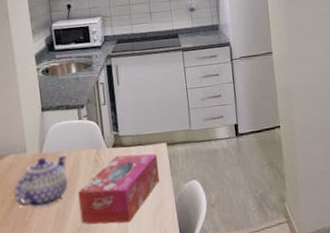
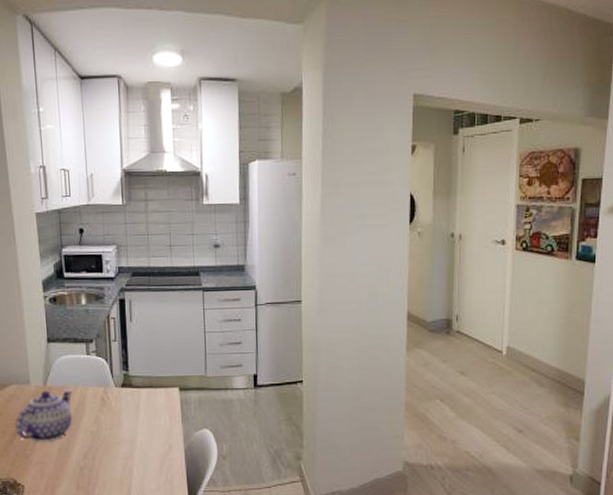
tissue box: present [78,153,159,225] -> none [82,396,169,466]

